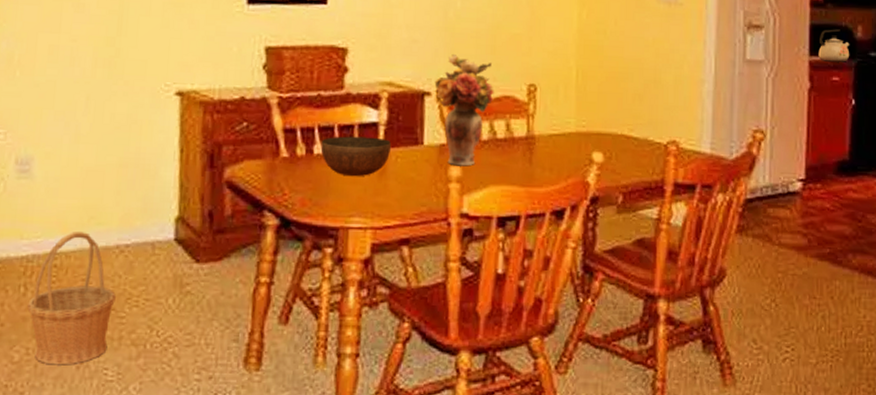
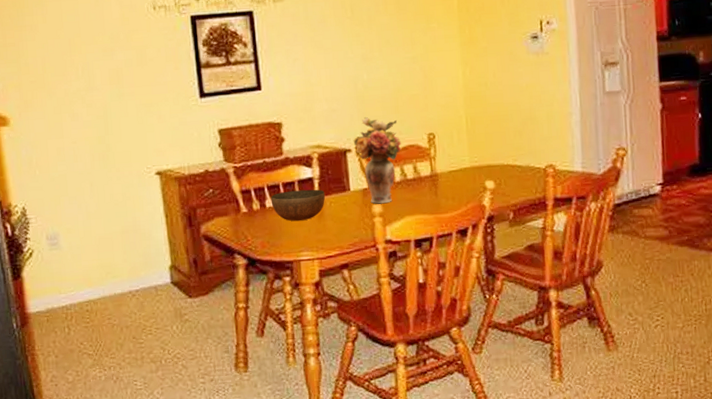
basket: present [27,232,117,365] -> none [72,284,135,382]
kettle: present [818,29,850,63] -> none [667,57,694,86]

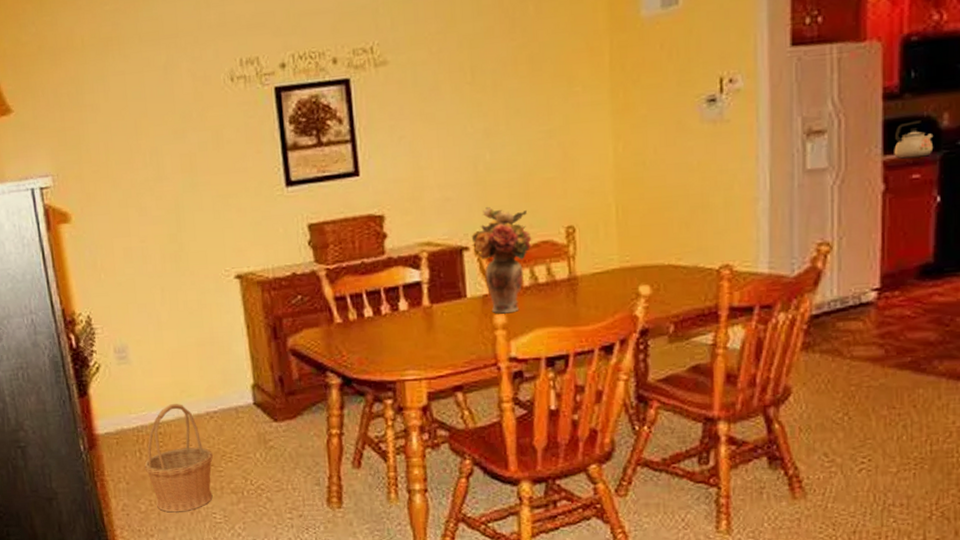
basket: none [72,284,135,382] -> present [144,404,214,513]
bowl: present [270,189,326,221] -> none [370,295,437,334]
kettle: none [667,57,694,86] -> present [894,120,934,160]

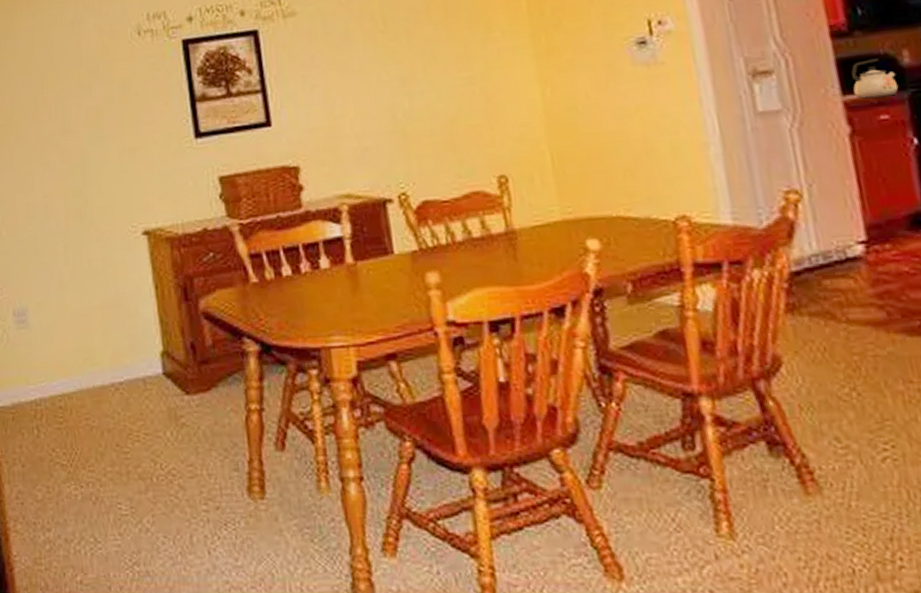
basket: present [144,404,214,513] -> none [42,373,119,502]
flower arrangement: present [471,207,532,314] -> none [394,156,462,272]

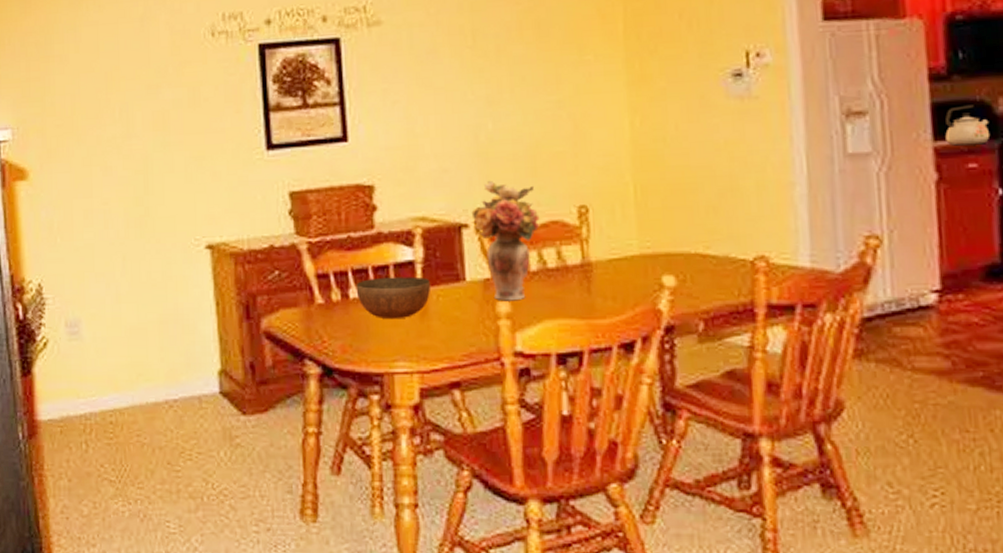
bowl: none [288,252,361,294] -> present [356,276,431,318]
flower arrangement: none [394,156,462,272] -> present [471,181,540,301]

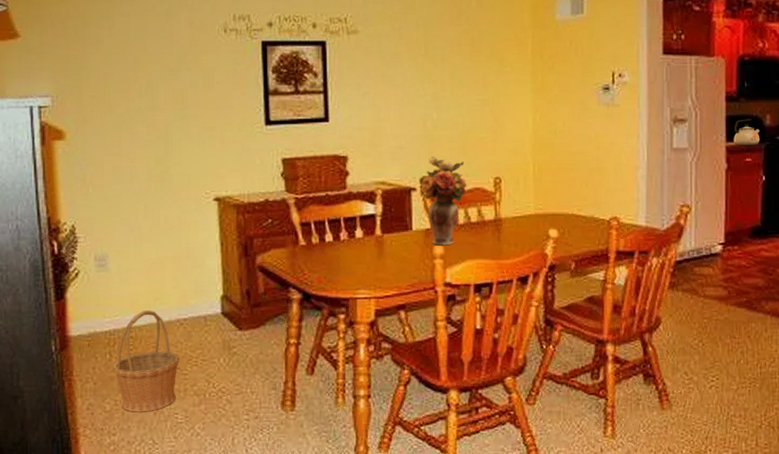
basket: none [90,389,171,518] -> present [113,310,180,412]
bowl: present [356,276,431,318] -> none [331,226,387,257]

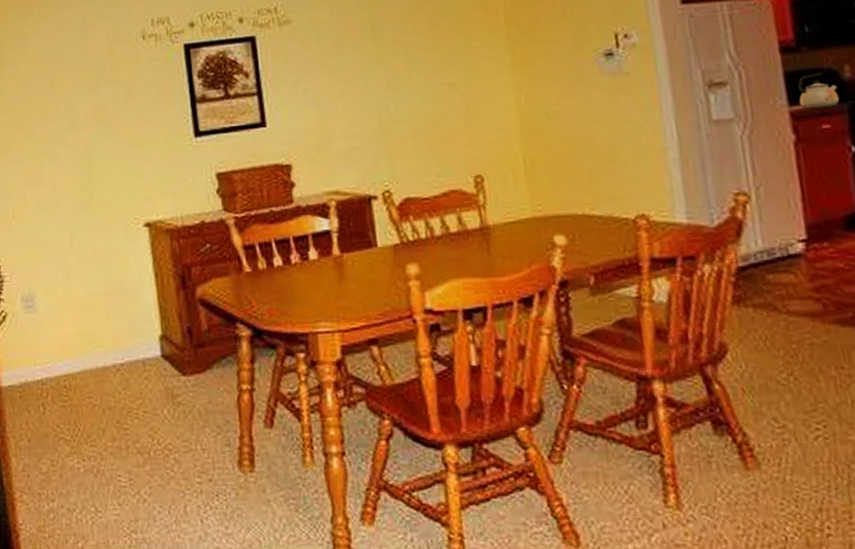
basket: present [113,310,180,412] -> none [47,355,120,474]
flower arrangement: present [418,157,467,246] -> none [379,157,441,264]

